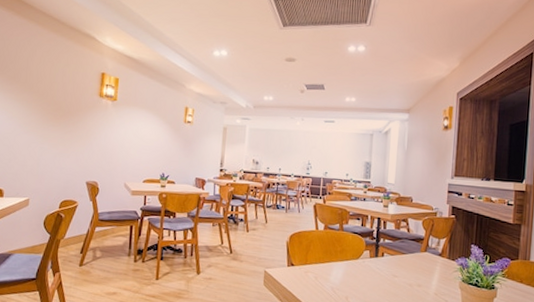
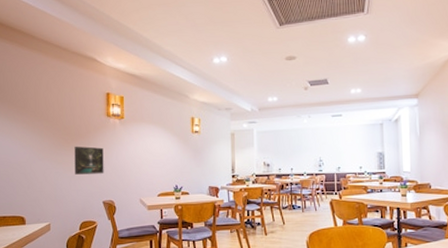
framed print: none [60,122,93,154] -> present [74,146,104,175]

